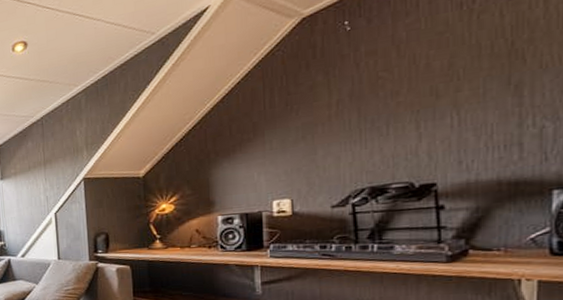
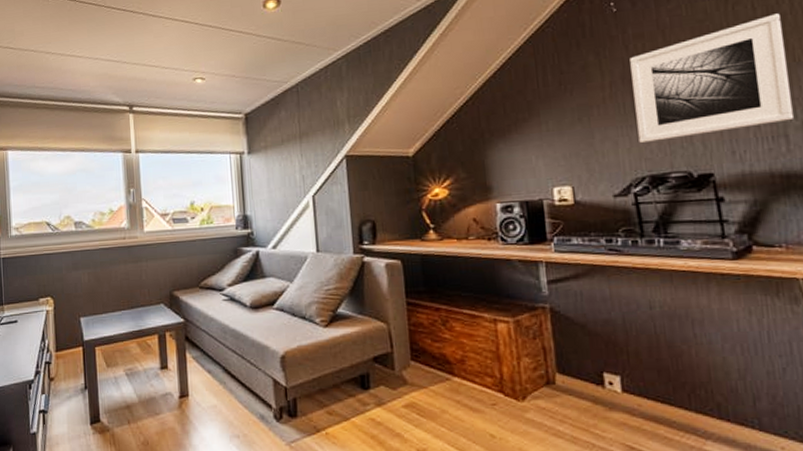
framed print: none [360,19,531,157] -> present [630,13,793,143]

